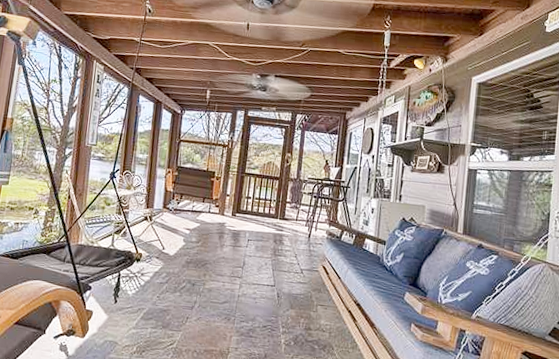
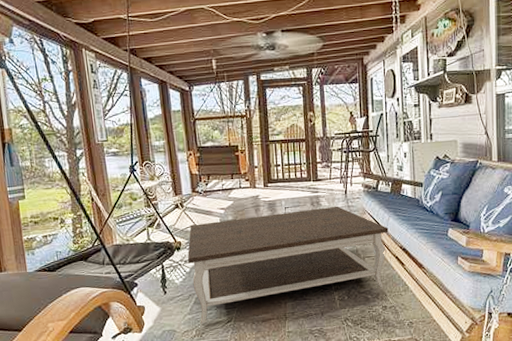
coffee table: none [142,239,346,341] -> present [187,206,389,324]

